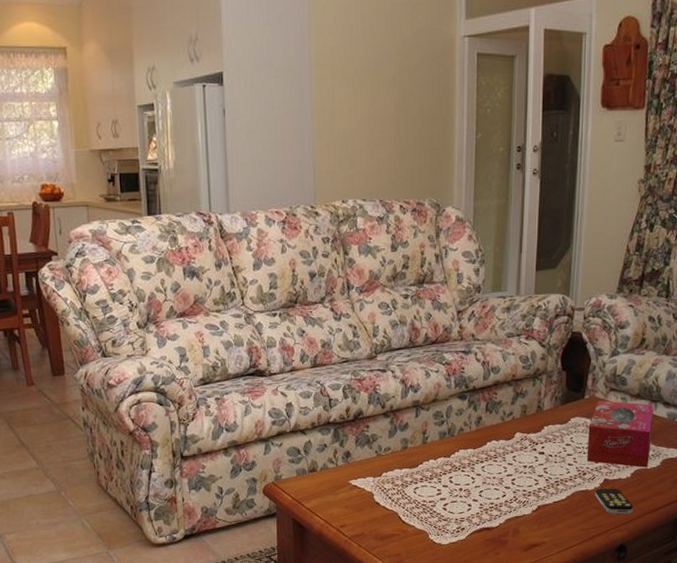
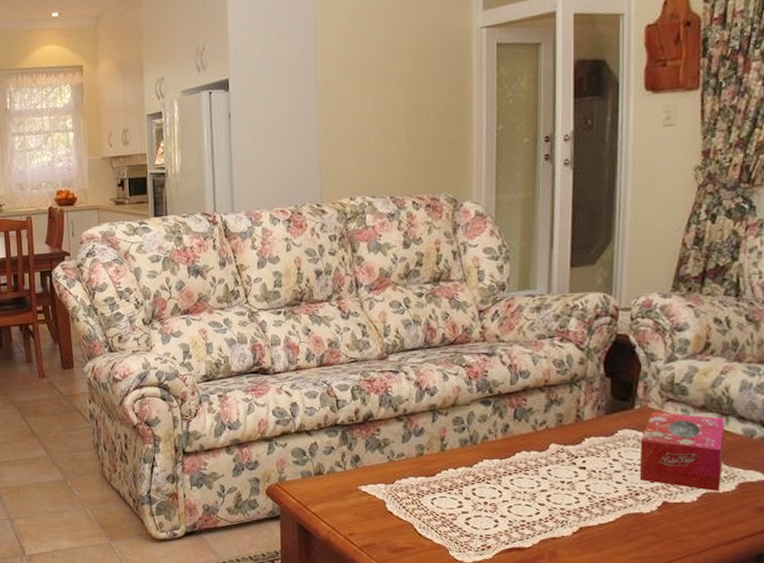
remote control: present [594,488,634,515] -> none [651,512,702,545]

